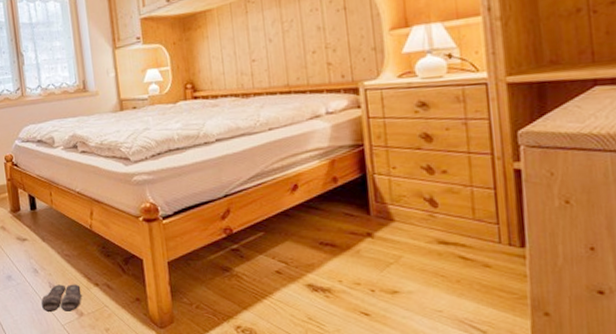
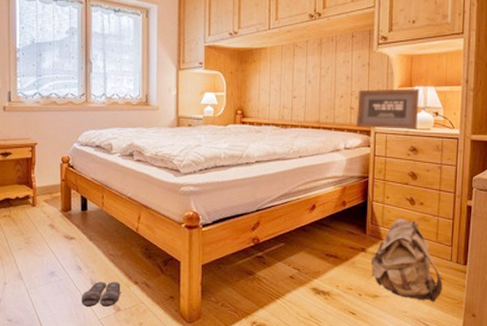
picture frame: none [336,28,424,87] -> present [356,88,420,130]
backpack: none [381,192,492,299] -> present [370,218,443,303]

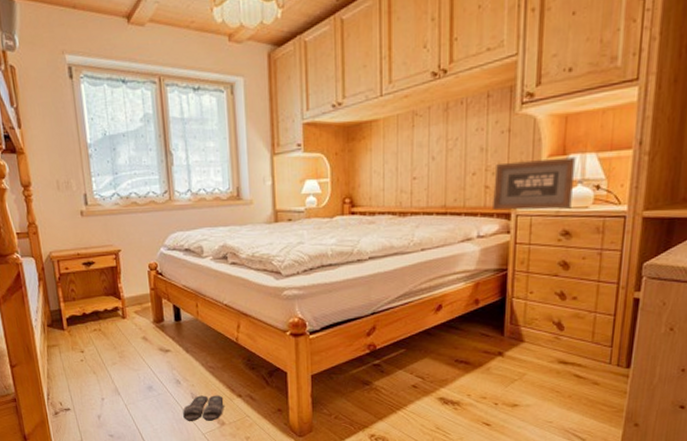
backpack: present [370,218,443,303] -> none [509,316,599,412]

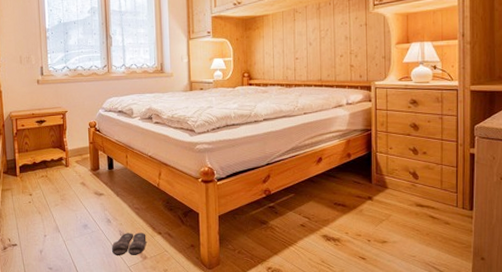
picture frame: present [493,157,576,211] -> none [357,44,417,84]

